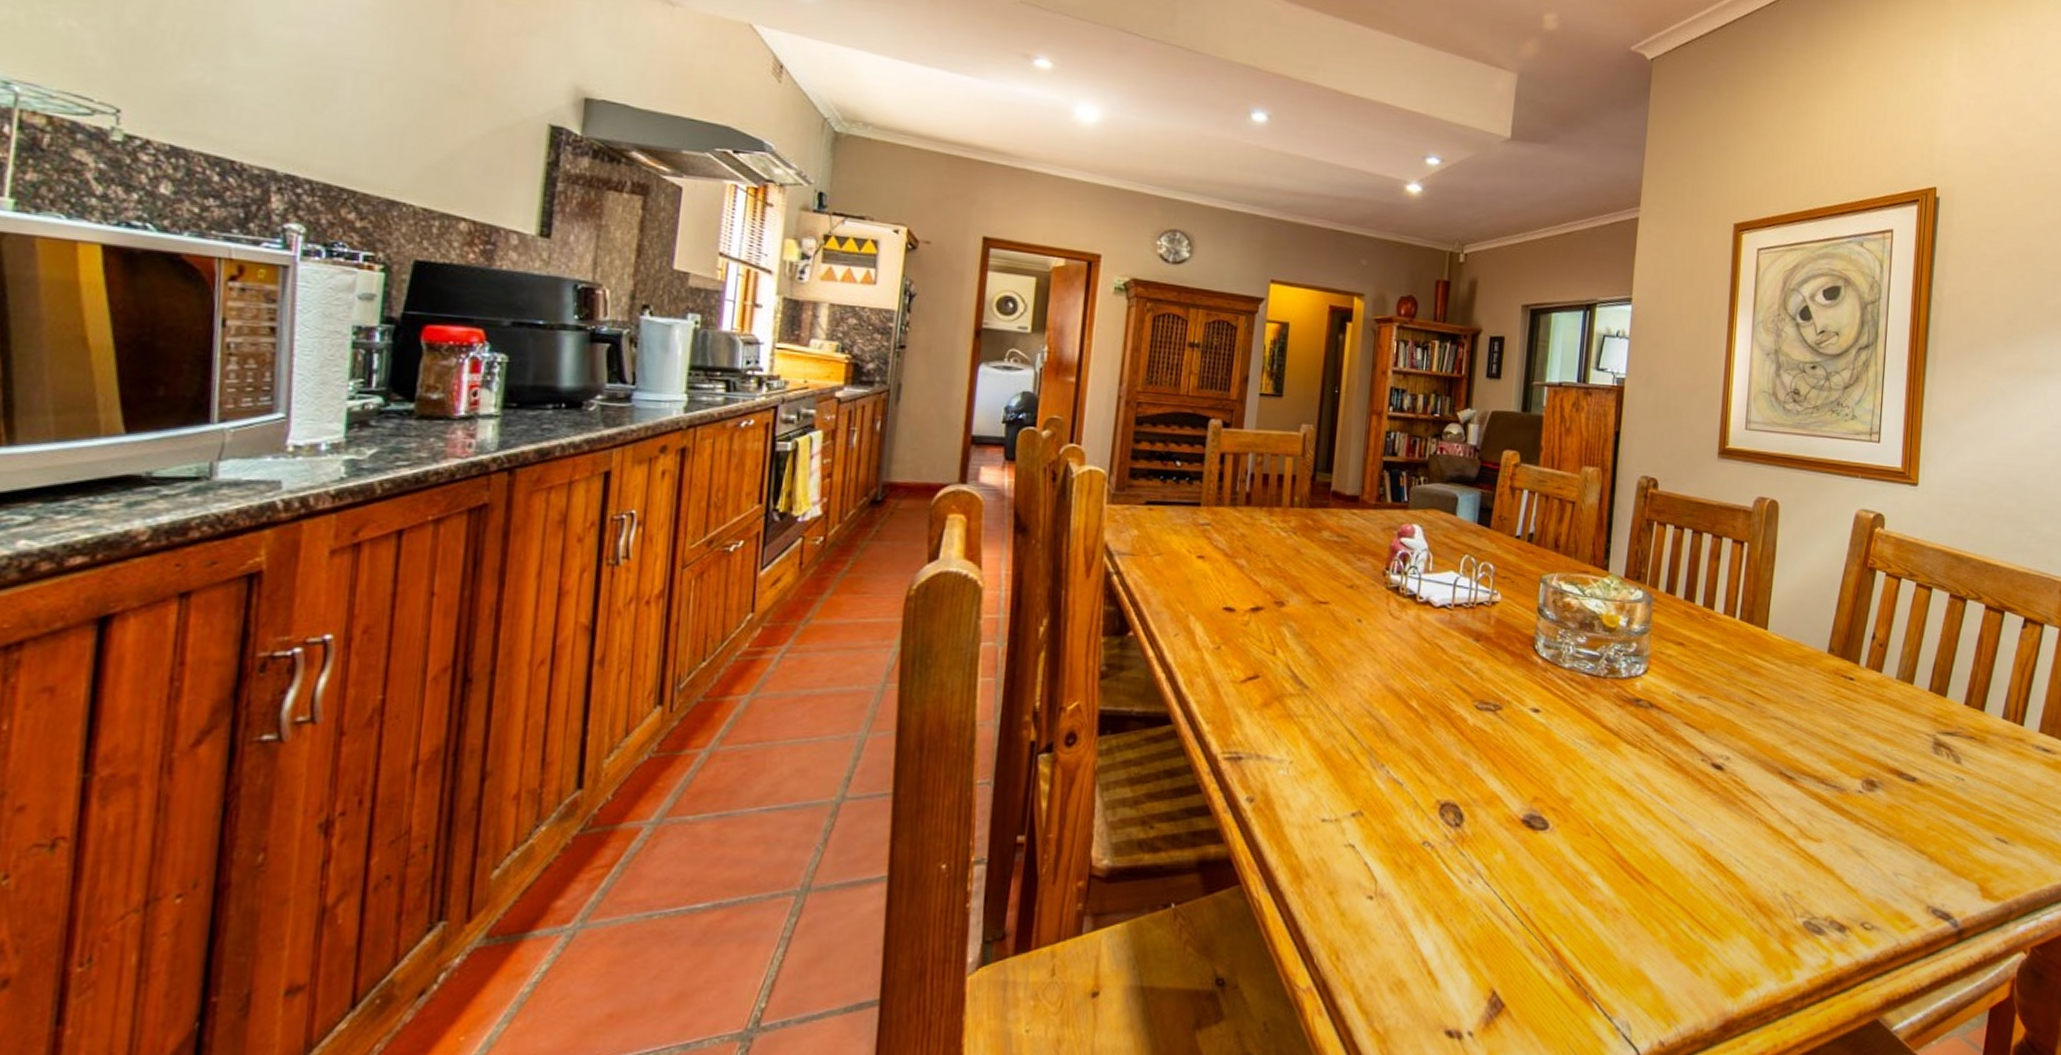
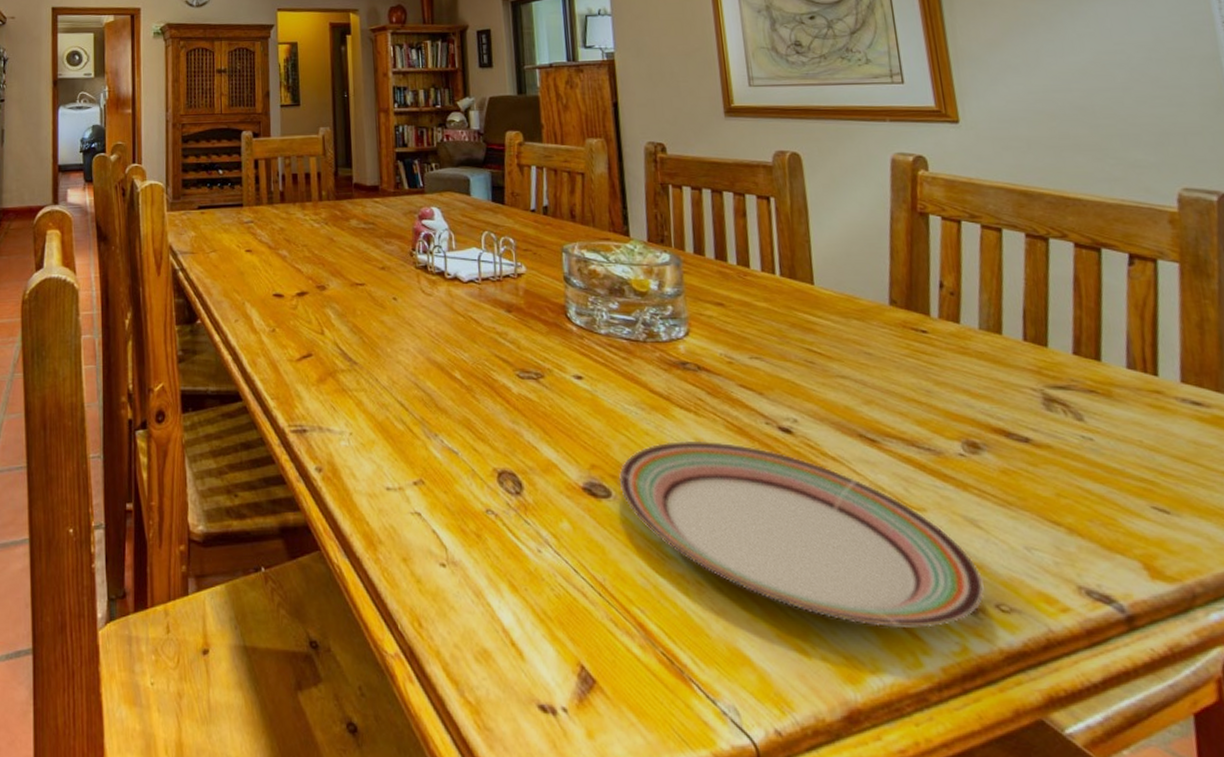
plate: none [1558,775,1855,945] -> present [618,440,984,628]

